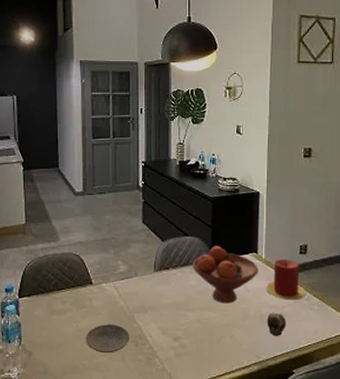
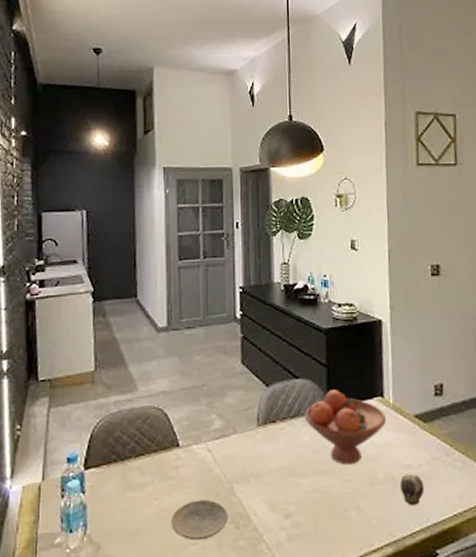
candle: present [266,258,306,301] -> none [397,402,447,457]

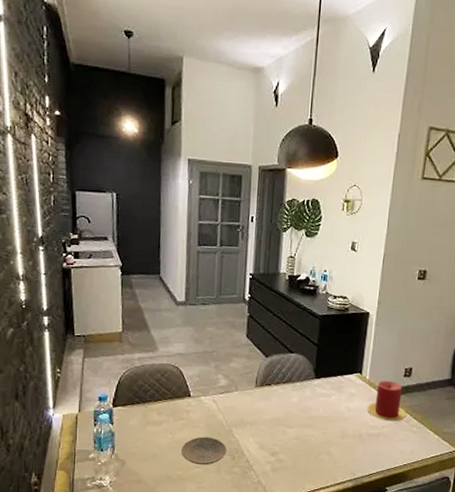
fruit bowl: present [304,390,386,465] -> none [294,364,361,422]
candle: none [397,402,447,457] -> present [367,380,407,422]
decorative egg: present [399,472,424,505] -> none [364,431,384,455]

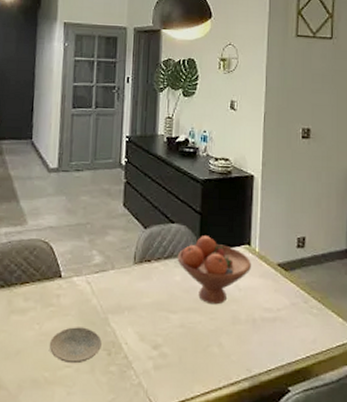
fruit bowl: none [294,364,361,422] -> present [177,236,251,305]
candle: present [367,380,407,422] -> none [260,252,304,303]

